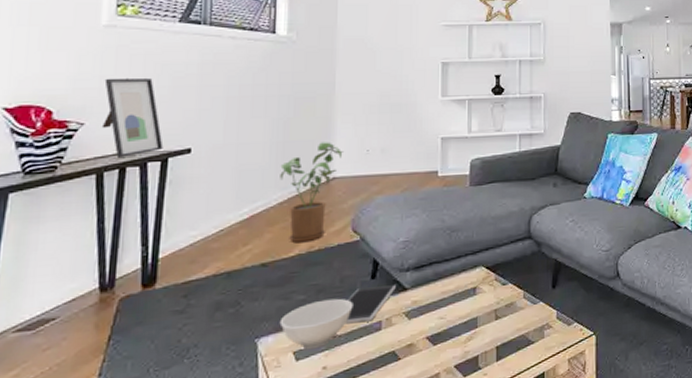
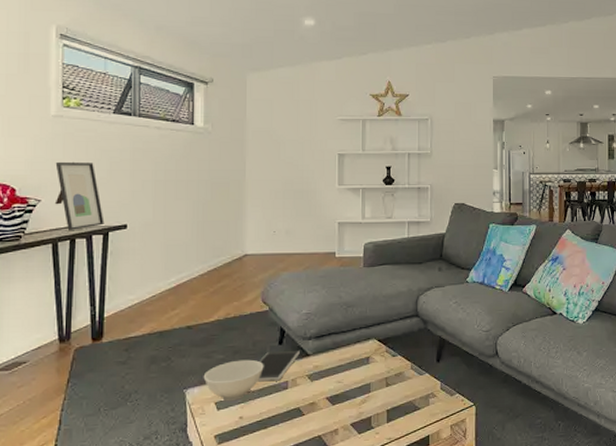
house plant: present [280,142,343,243] -> none [200,223,253,310]

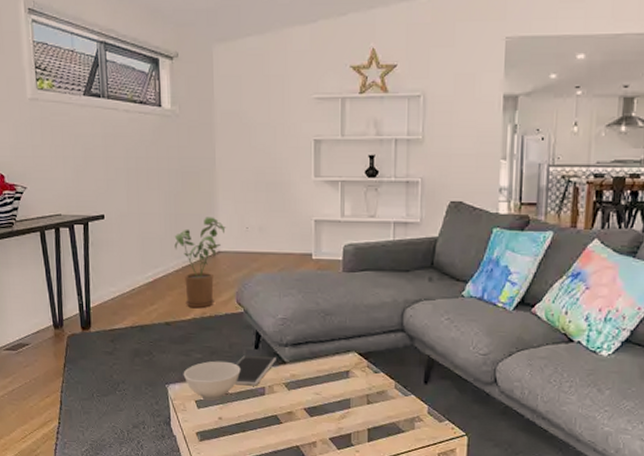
picture frame: present [54,161,105,231] -> none [36,147,84,220]
house plant: none [200,223,253,310] -> present [174,217,226,309]

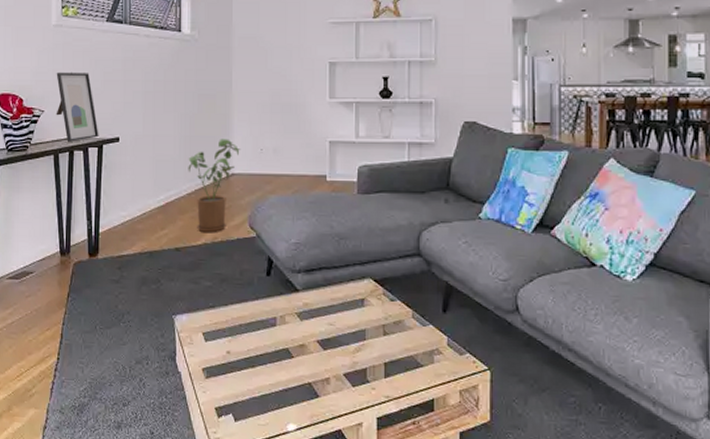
picture frame: none [36,147,84,220] -> present [56,72,99,143]
bowl: present [183,361,241,402] -> none [191,289,251,334]
tablet: present [234,356,276,386] -> none [245,283,289,316]

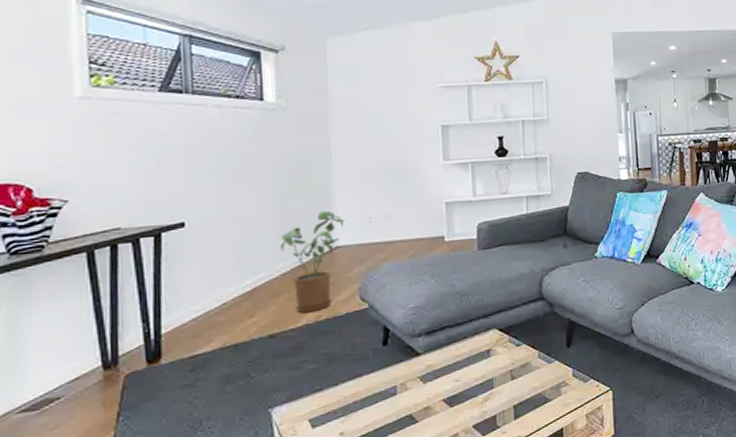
picture frame: present [56,72,99,143] -> none [85,151,155,236]

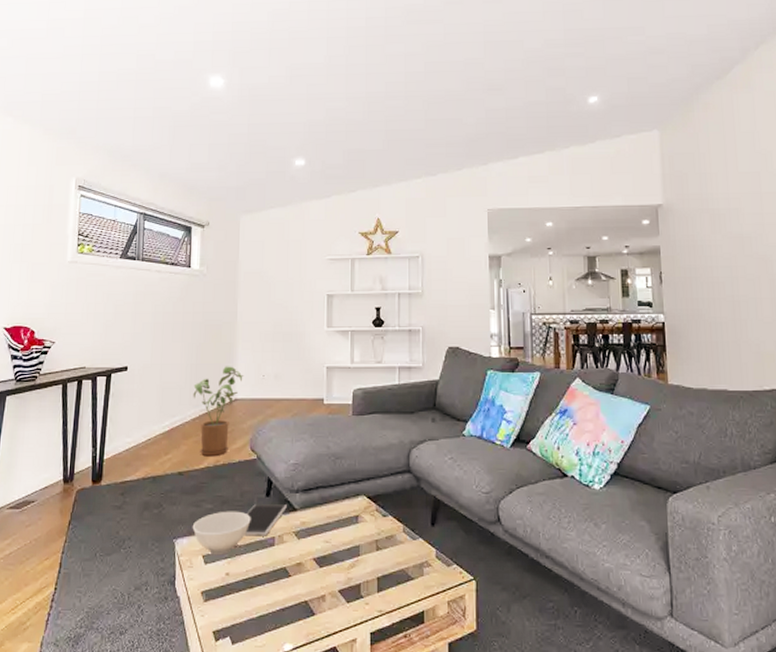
bowl: none [292,365,367,418] -> present [192,511,251,556]
tablet: none [359,350,409,391] -> present [244,504,287,536]

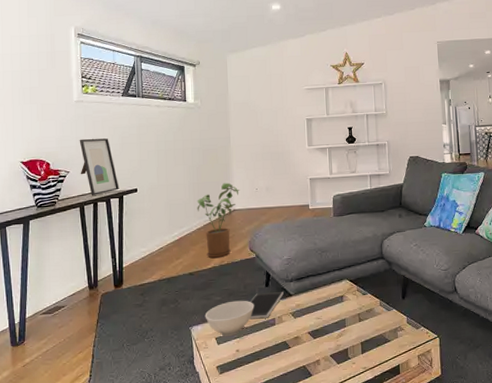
picture frame: none [66,305,108,373] -> present [79,138,120,196]

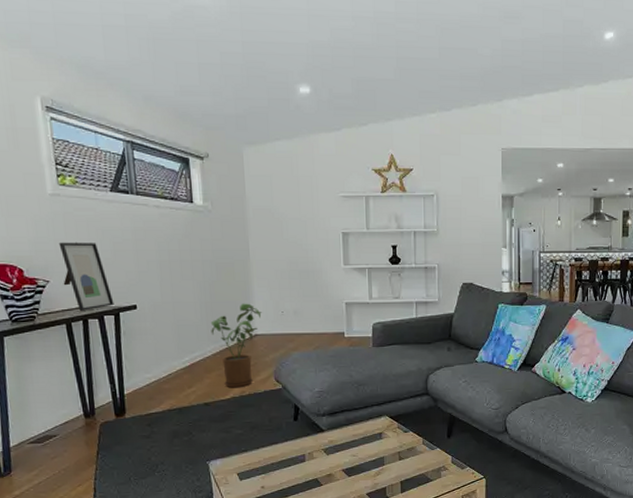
bowl: present [205,300,254,337] -> none [224,434,281,473]
tablet: present [249,292,284,320] -> none [275,427,315,455]

